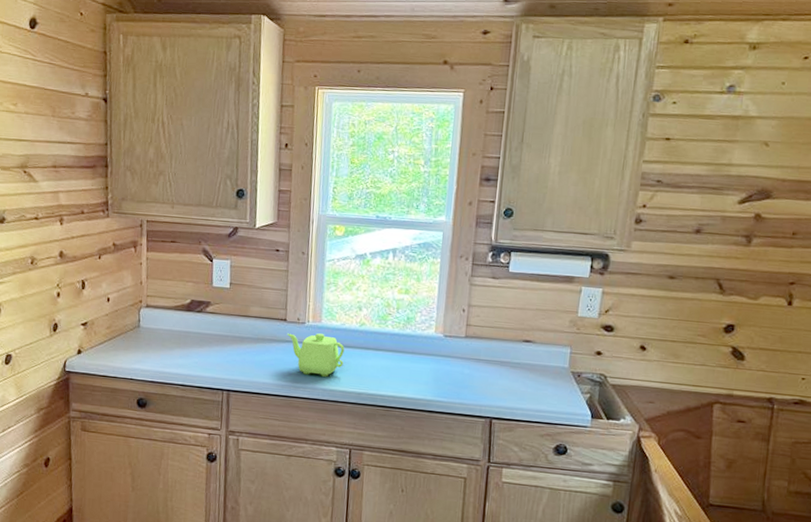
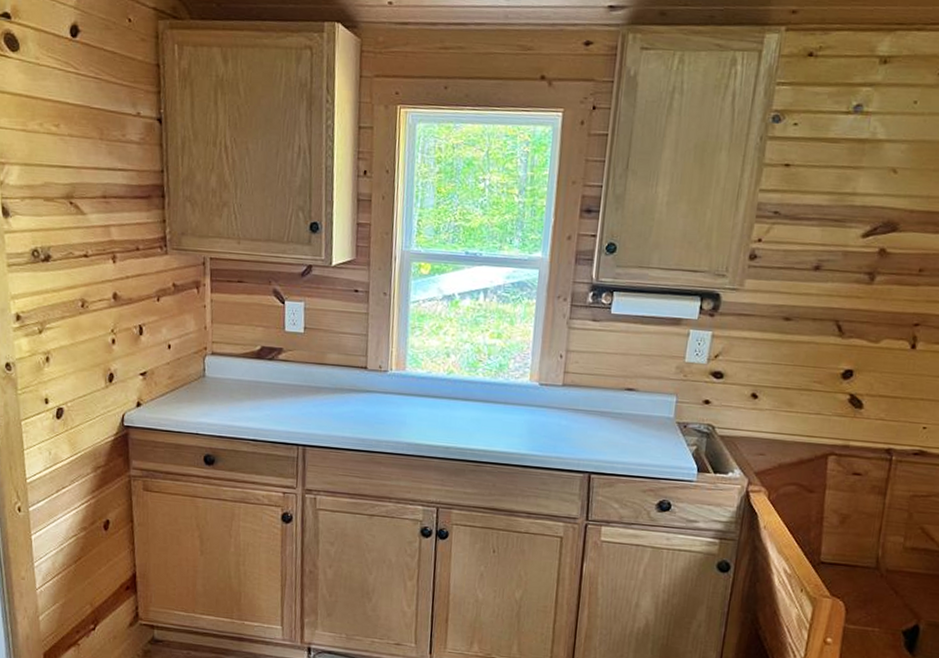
teapot: present [286,333,345,377] -> none [367,382,431,430]

